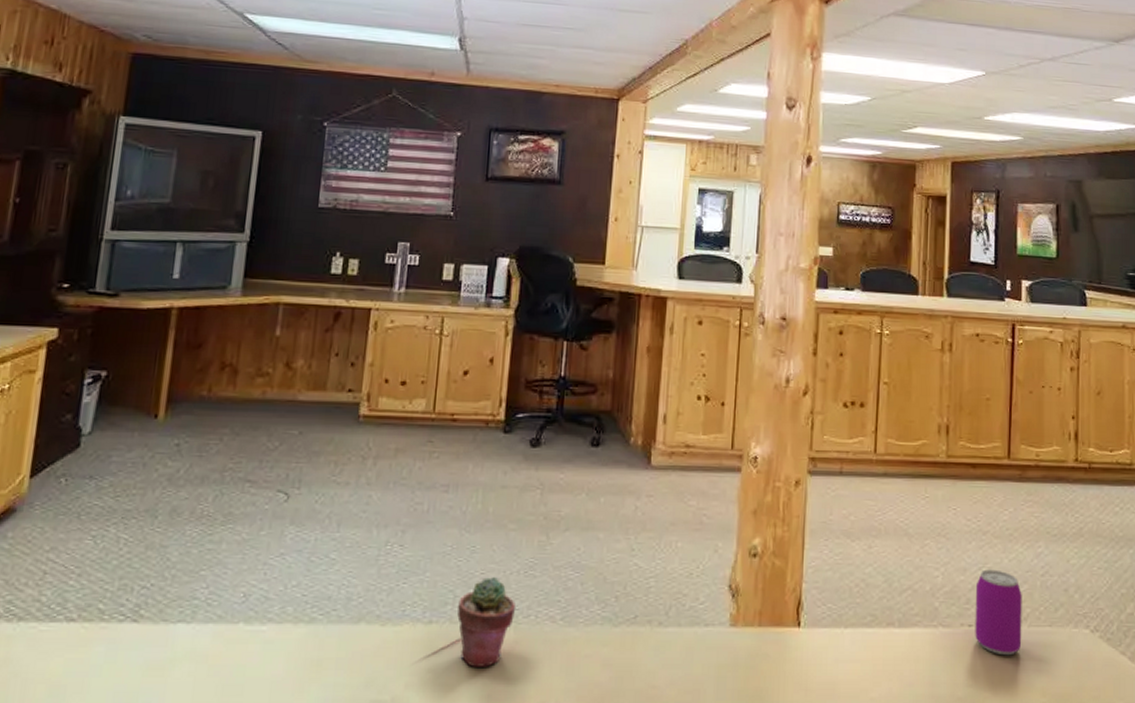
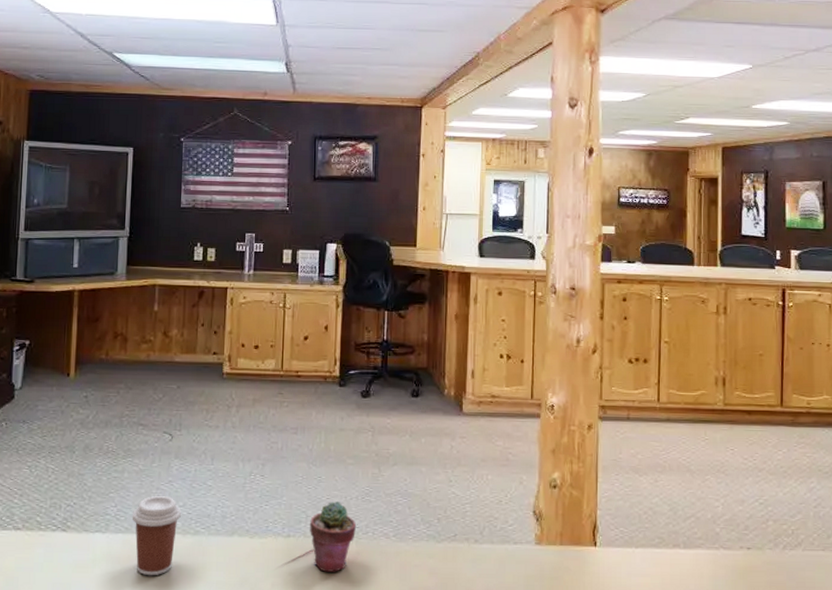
coffee cup: none [227,573,294,679] -> present [132,496,181,576]
beverage can: present [975,569,1022,656] -> none [753,501,797,575]

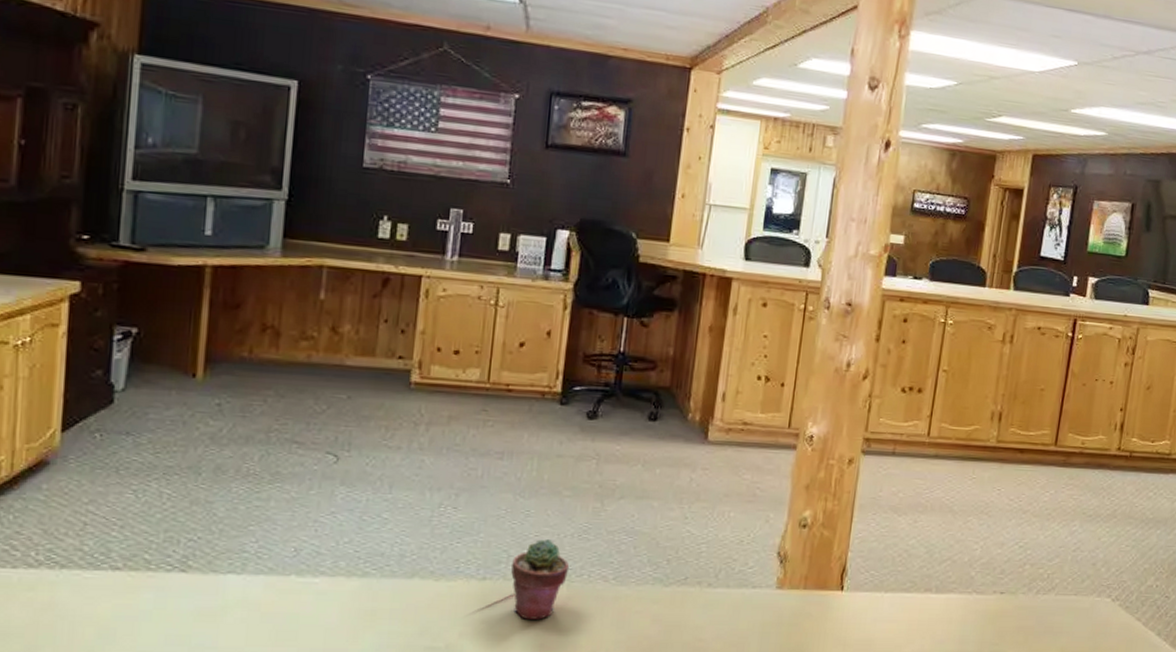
coffee cup: present [132,496,181,576] -> none [278,530,346,626]

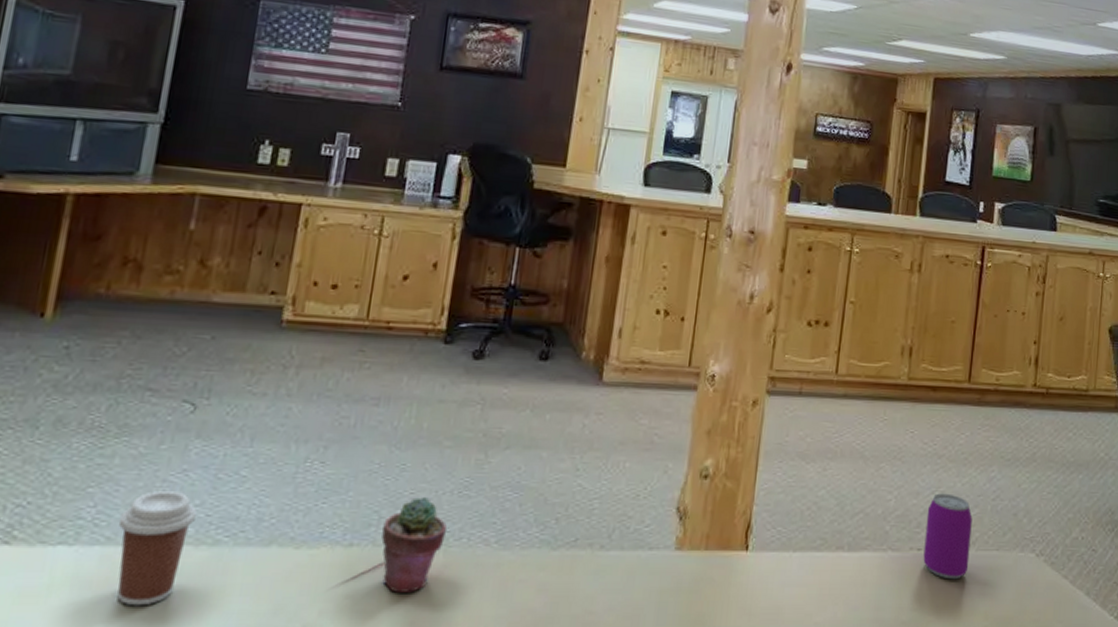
coffee cup: none [278,530,346,626] -> present [117,491,197,606]
beverage can: none [1005,544,1054,620] -> present [923,493,973,580]

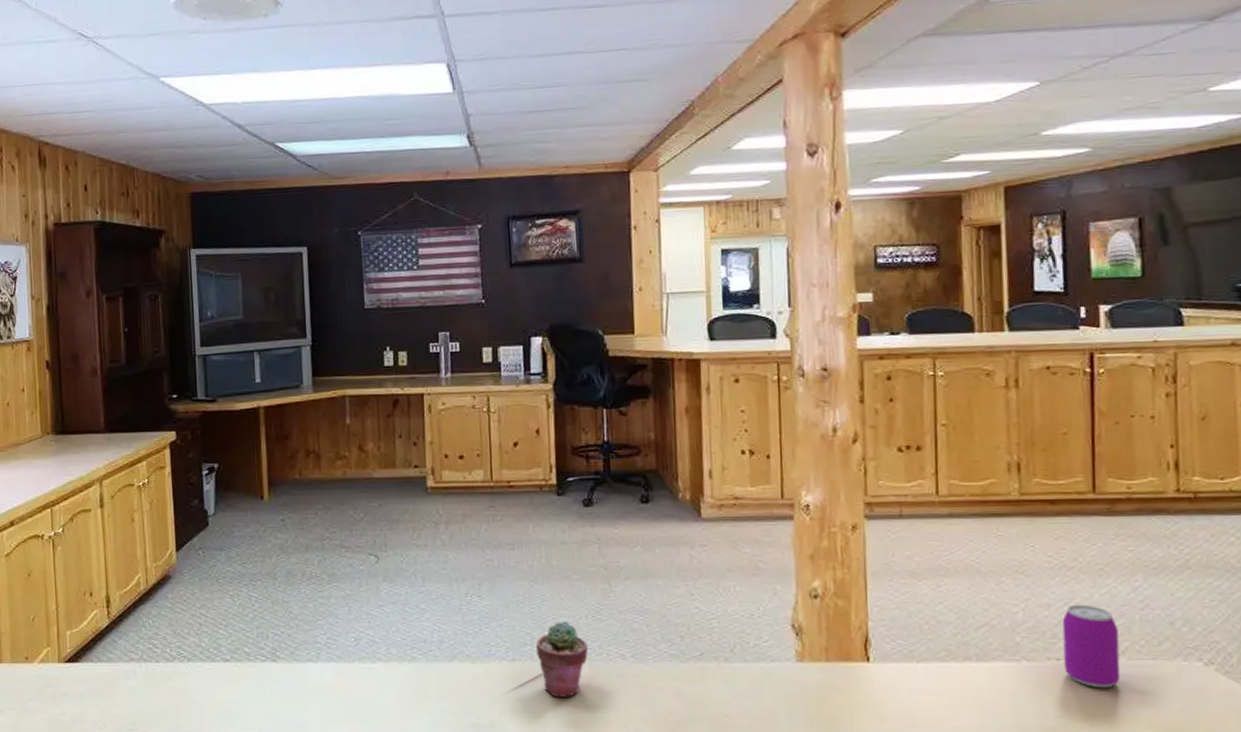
coffee cup: present [117,491,197,606] -> none [343,622,395,706]

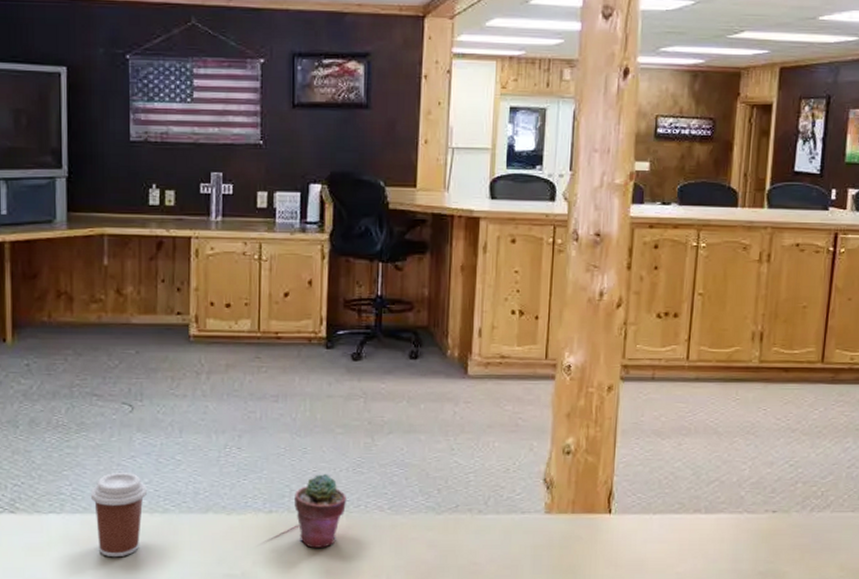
coffee cup: none [343,622,395,706] -> present [90,473,147,558]
beverage can: present [1062,604,1121,688] -> none [778,463,827,537]

